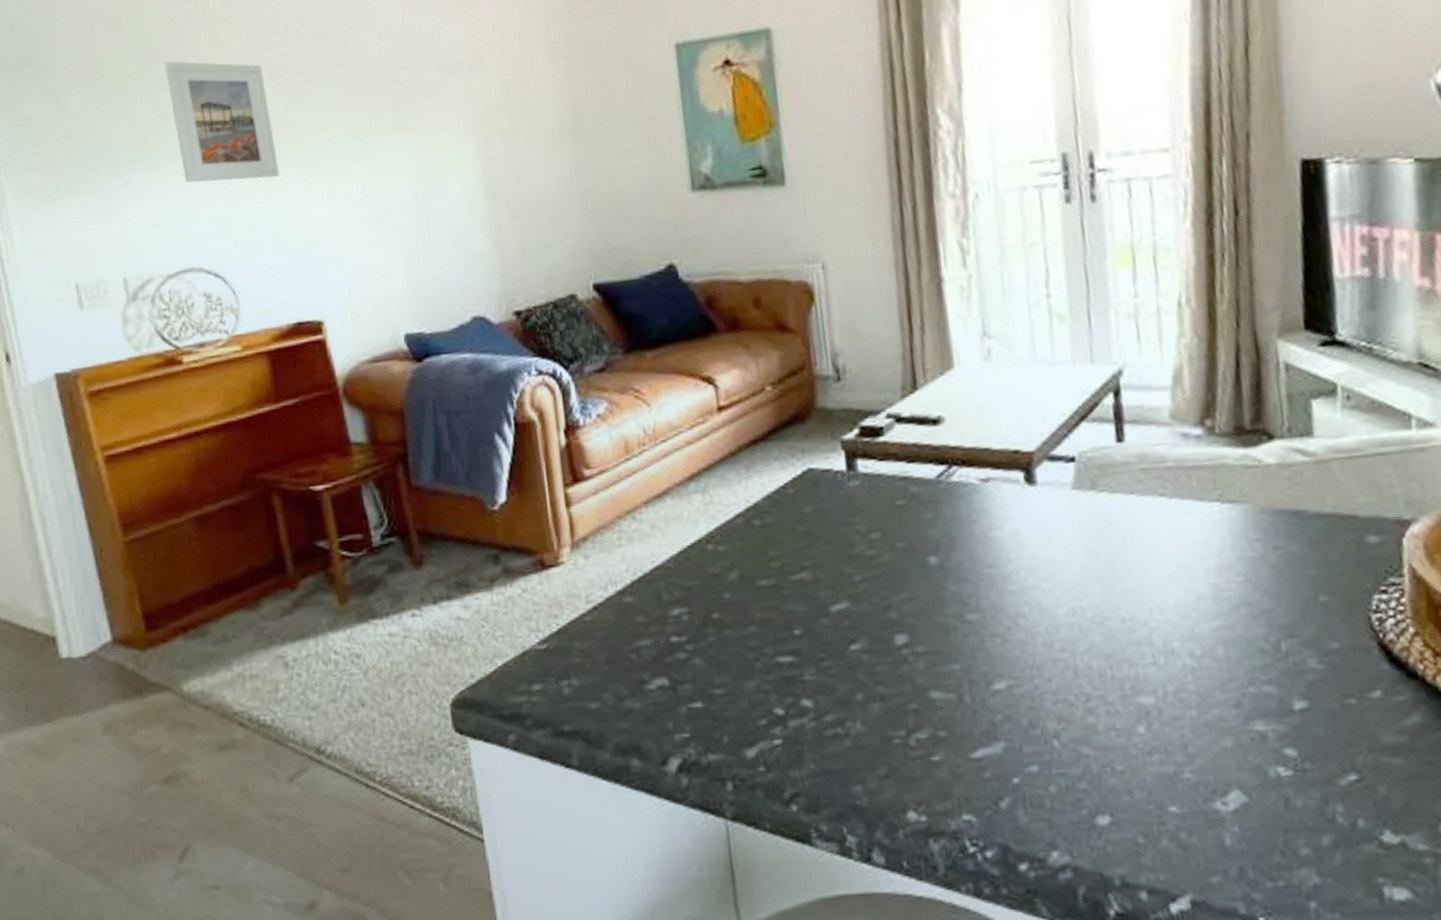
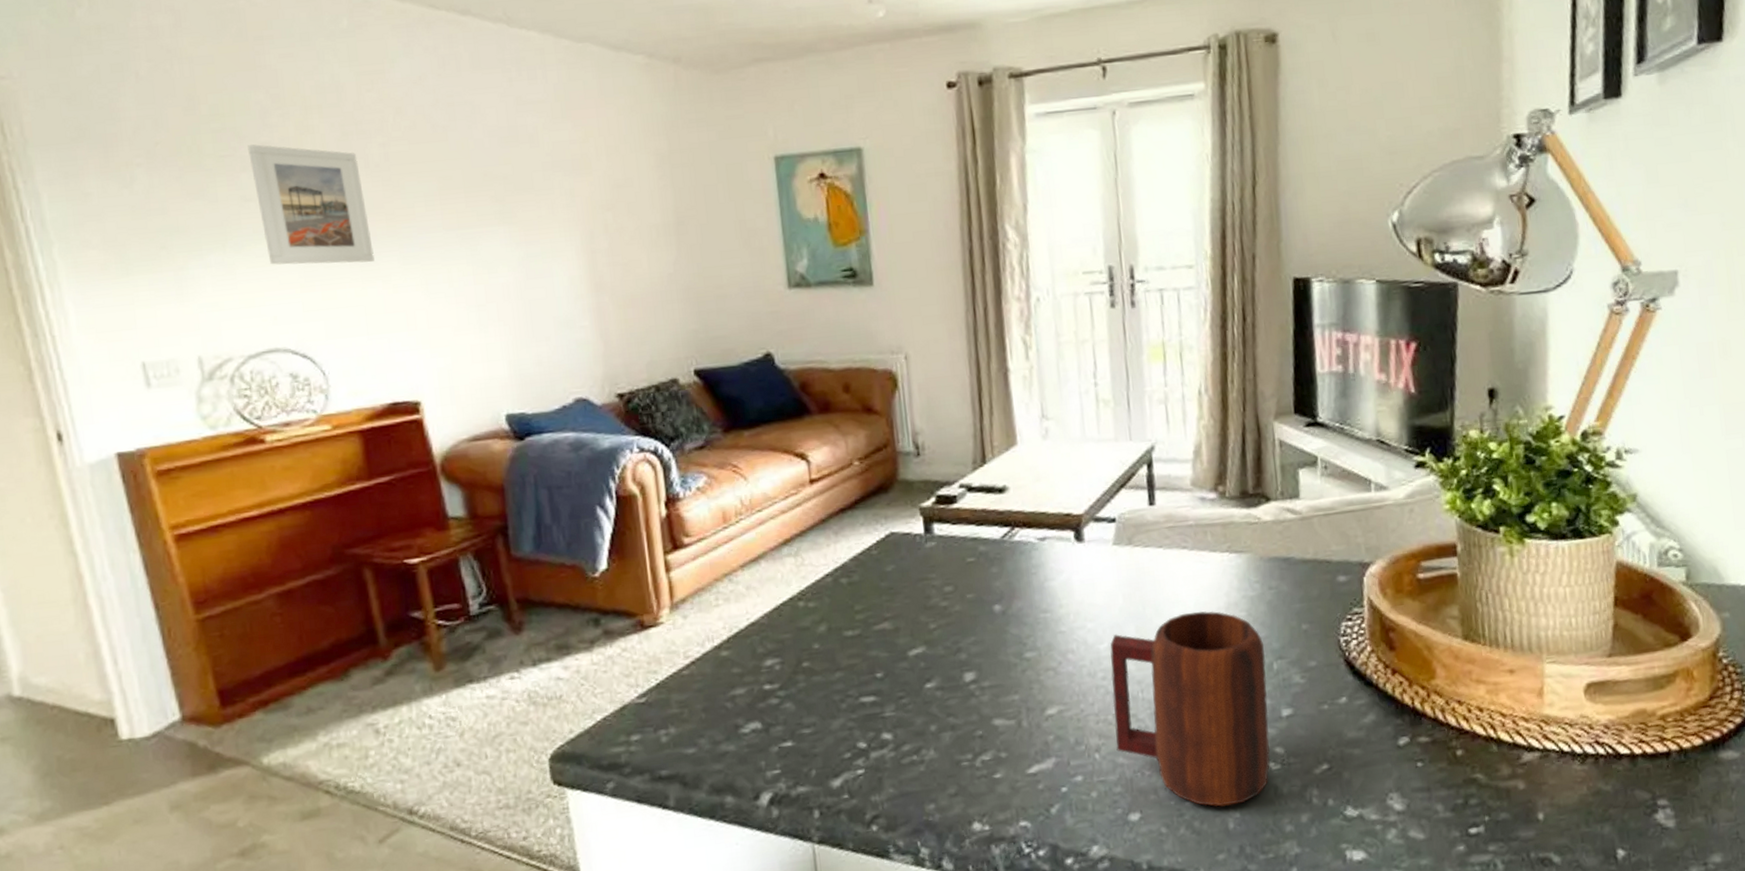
mug: none [1070,573,1280,817] -> present [1110,610,1271,807]

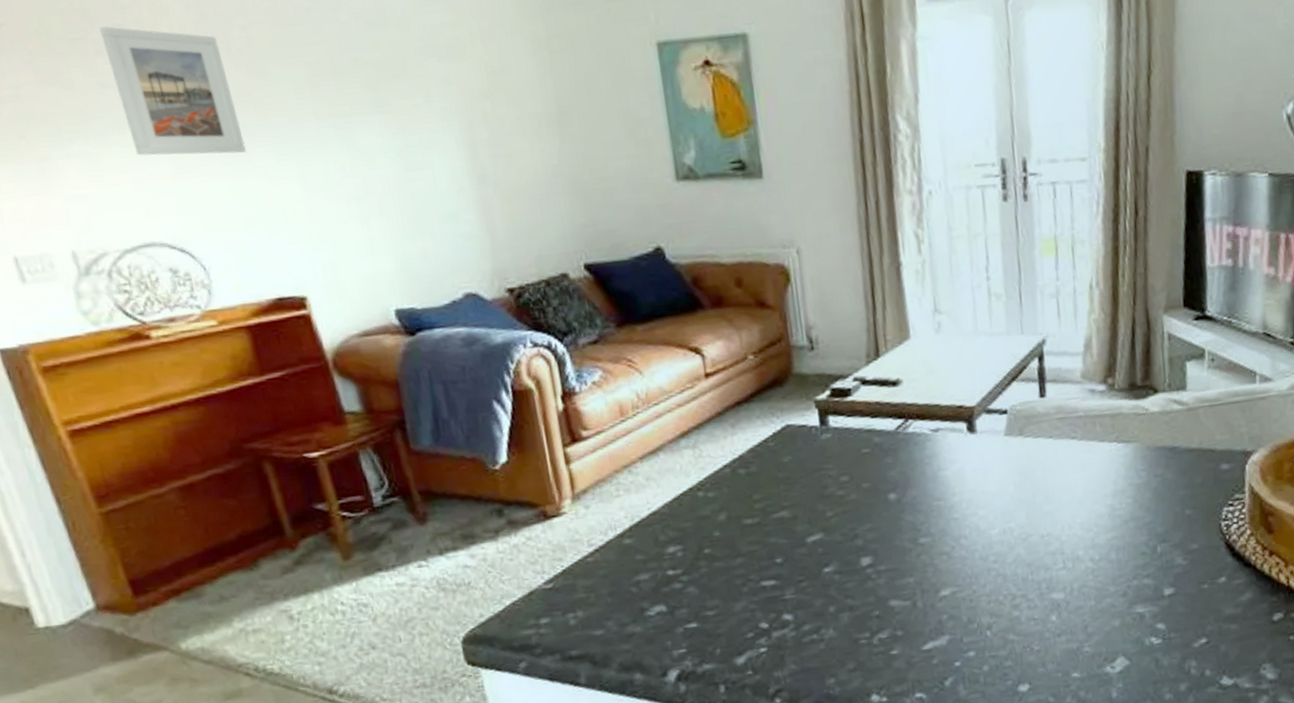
mug: present [1110,610,1271,807] -> none [1001,497,1153,678]

